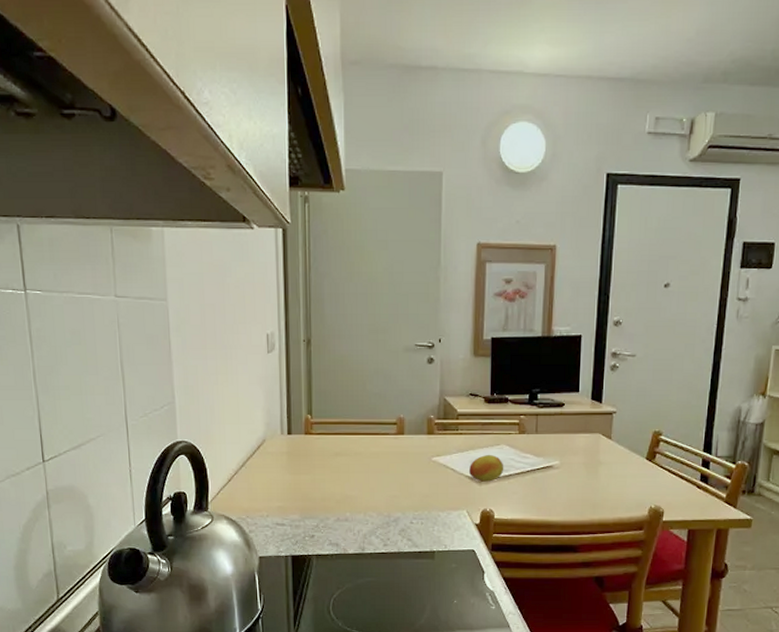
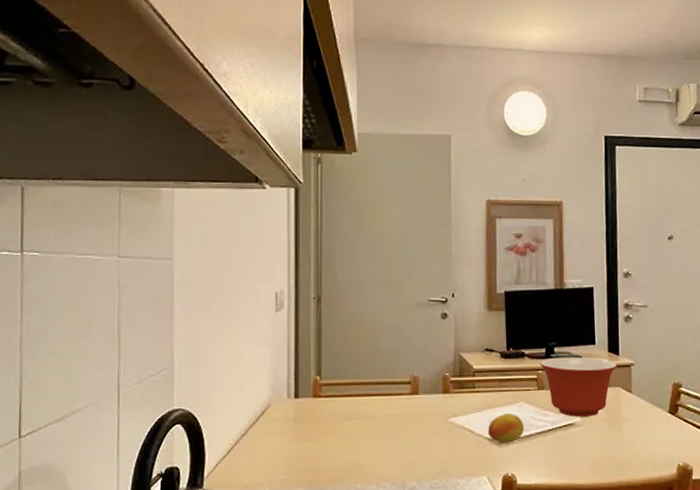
mixing bowl: none [522,403,600,460] -> present [539,356,618,417]

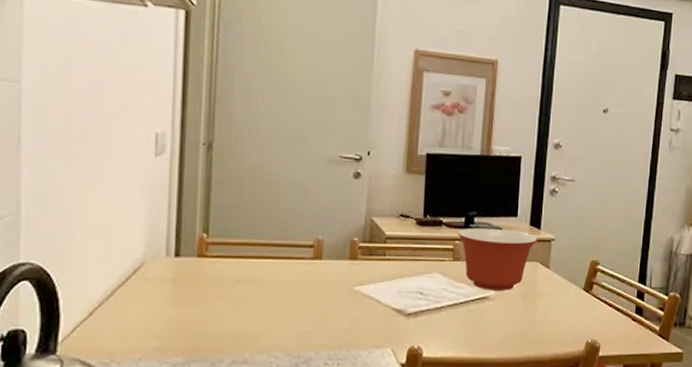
fruit: present [487,412,525,443] -> none [395,283,436,315]

